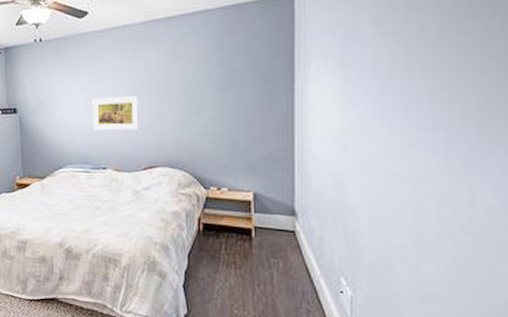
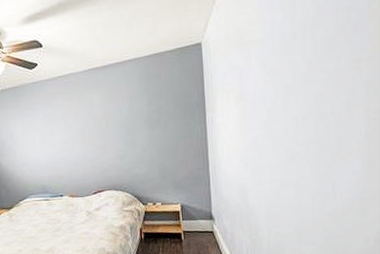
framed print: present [92,96,139,131] -> none [47,133,88,164]

